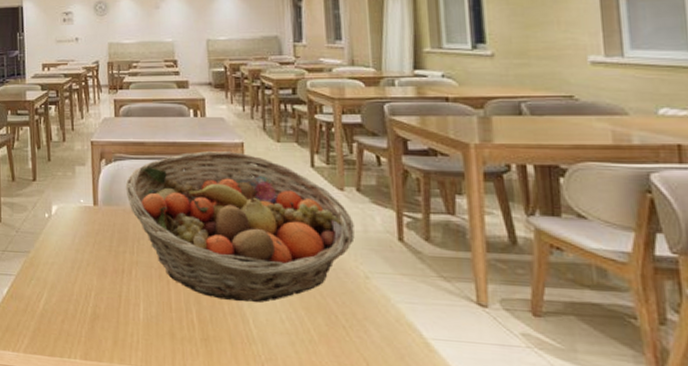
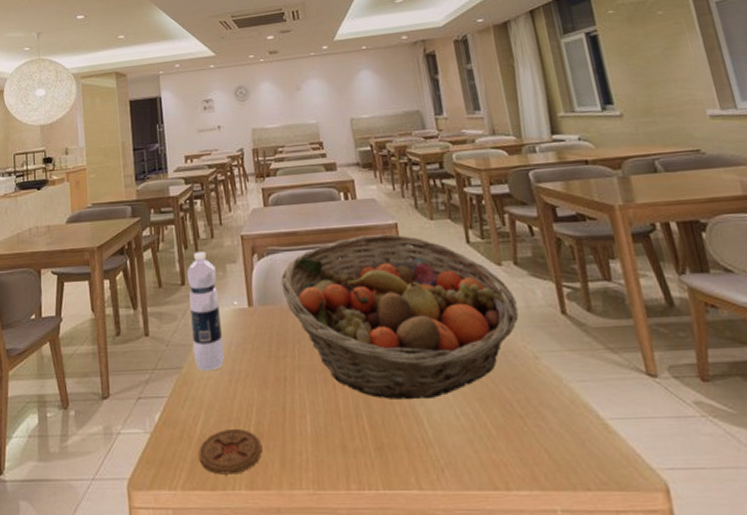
water bottle: none [38,153,68,258] -> present [186,251,224,371]
coaster: none [40,307,98,346] -> present [198,428,263,475]

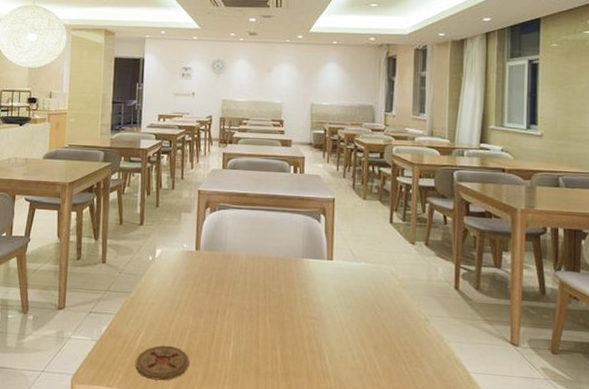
water bottle: present [186,251,224,371] -> none [142,199,172,298]
fruit basket: present [280,234,519,400] -> none [226,204,420,341]

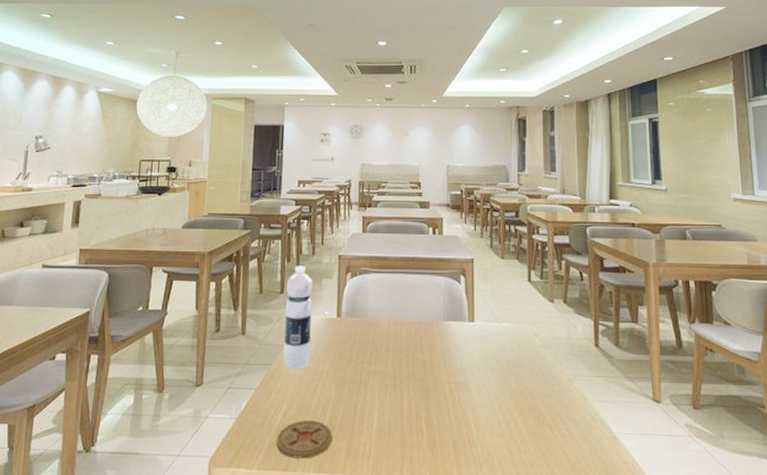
water bottle: none [142,199,172,298] -> present [283,266,313,370]

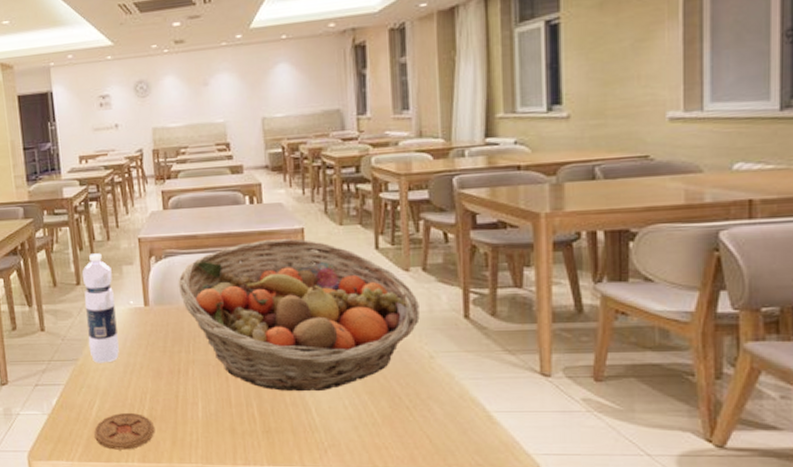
fruit basket: none [368,266,561,407] -> present [178,238,420,392]

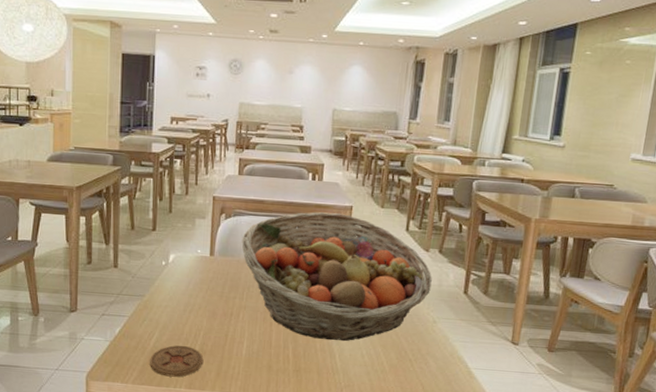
water bottle: present [81,253,119,363] -> none [155,205,186,301]

